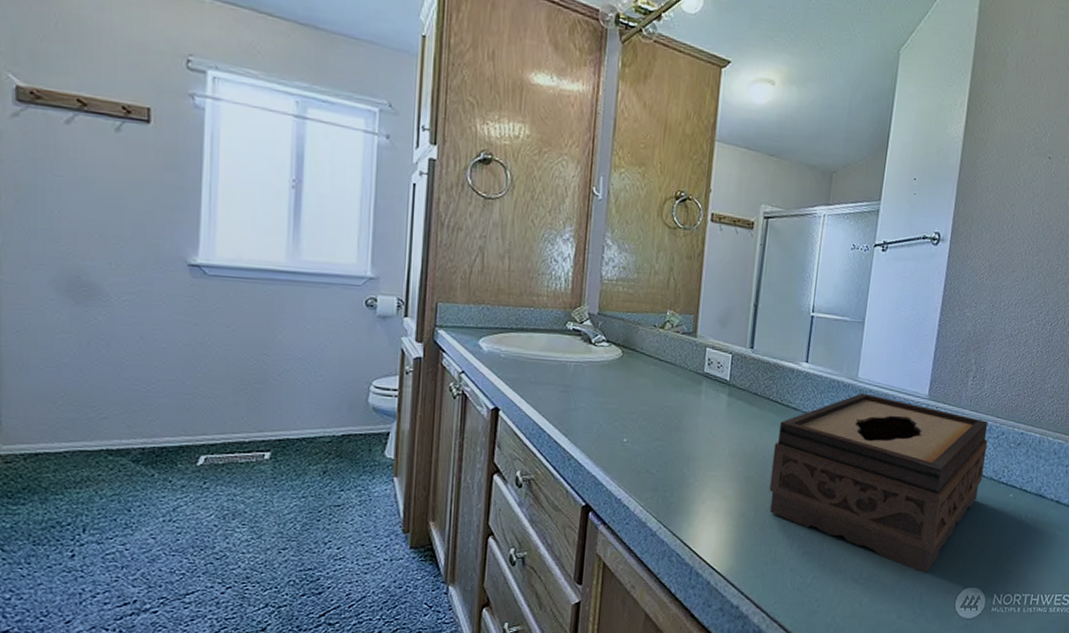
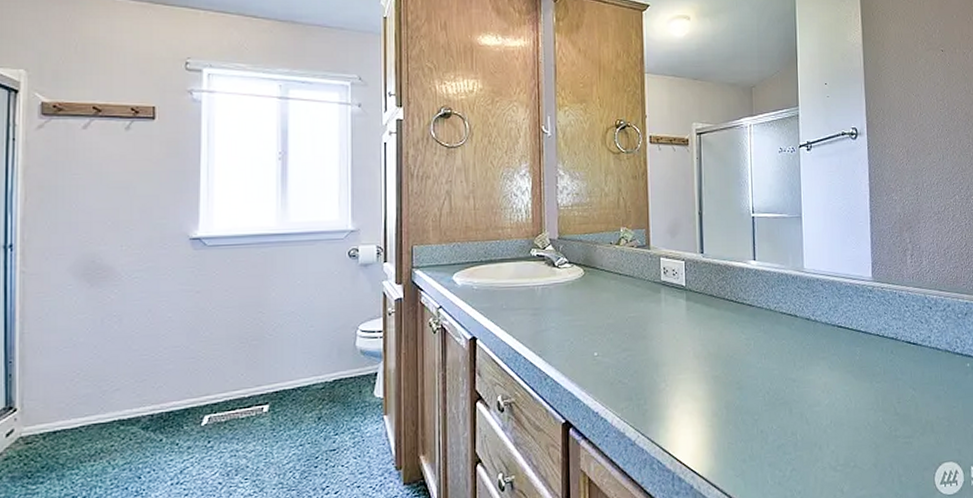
tissue box: present [769,393,988,573] -> none [735,282,938,453]

